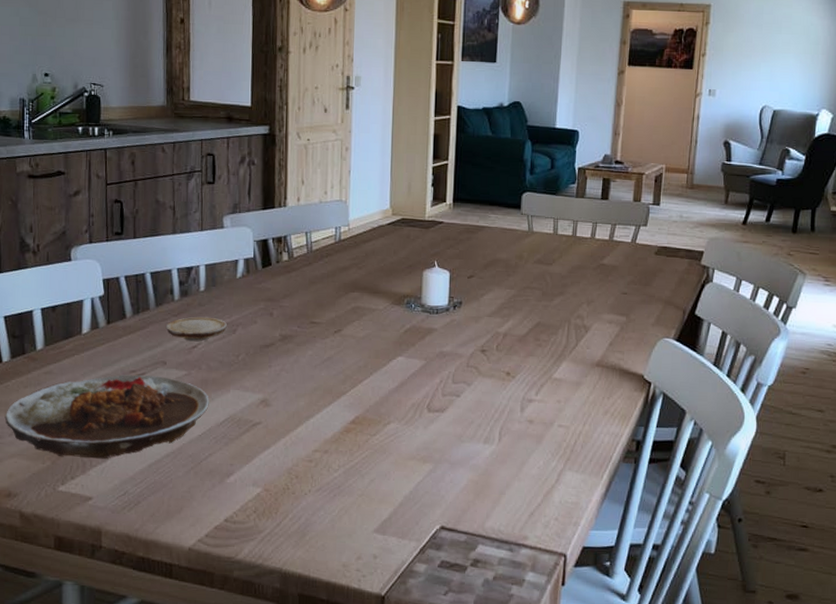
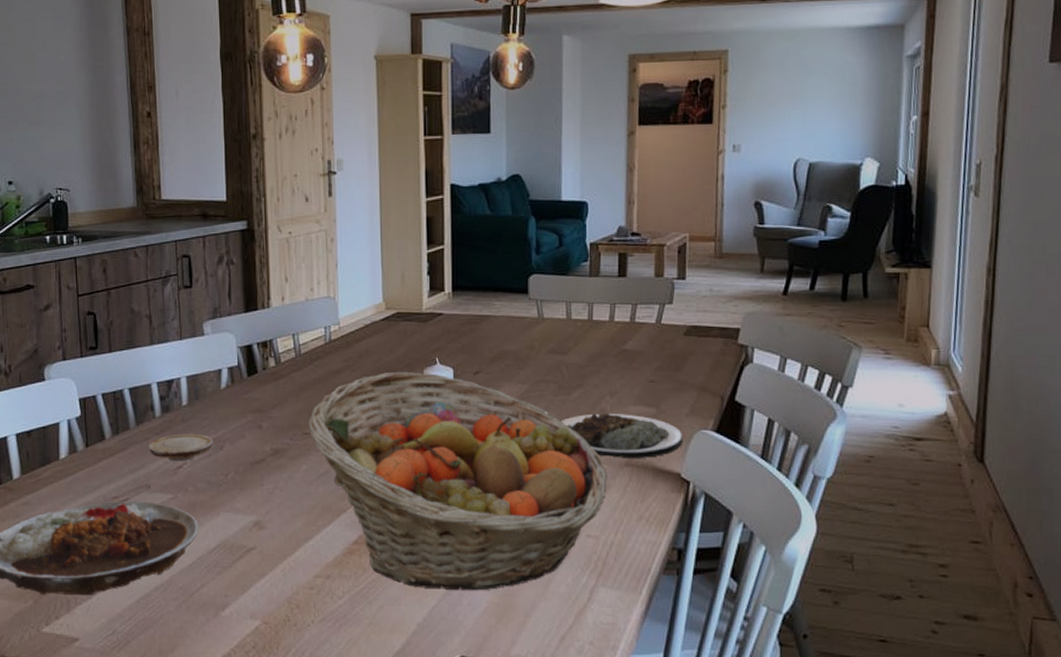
fruit basket: none [315,271,580,470] -> present [308,371,607,591]
plate: none [543,318,648,360] -> present [562,413,684,458]

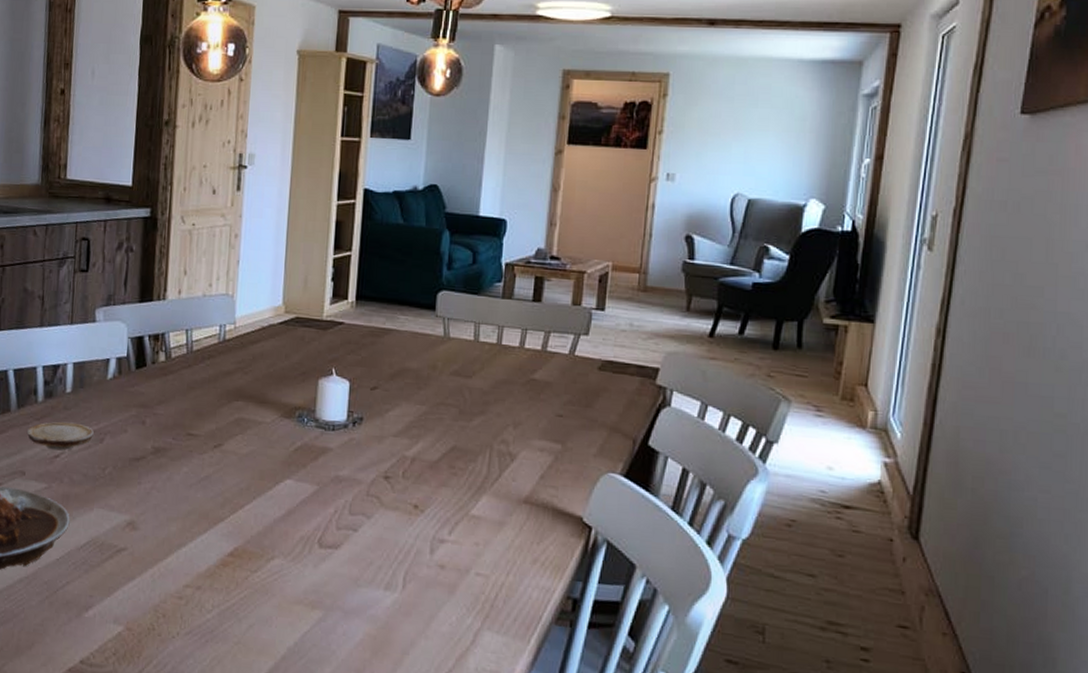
fruit basket: present [308,371,607,591] -> none [193,378,504,621]
plate: present [562,413,684,458] -> none [459,443,589,497]

